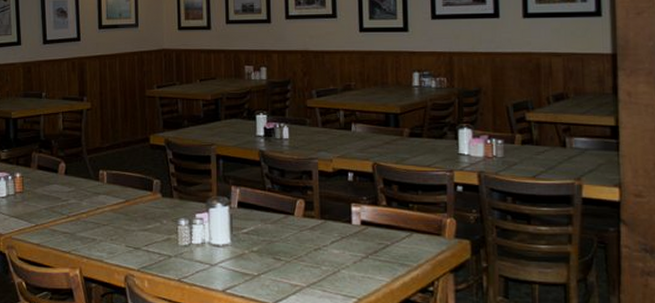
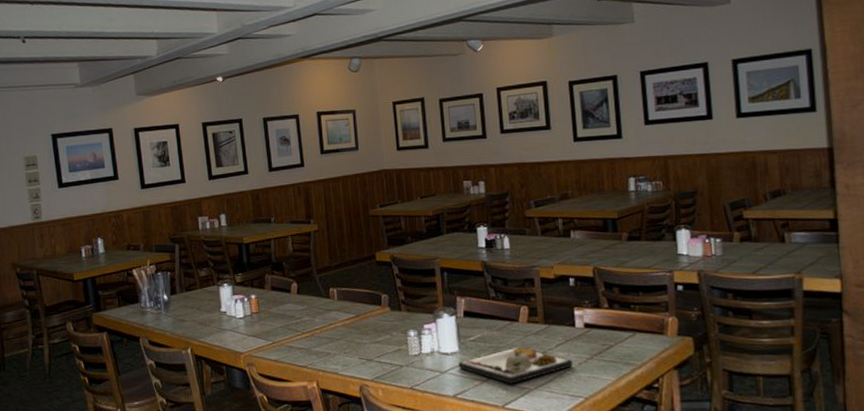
dinner plate: none [230,242,347,281] -> present [458,346,572,384]

